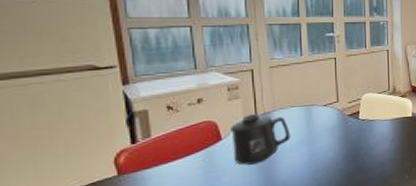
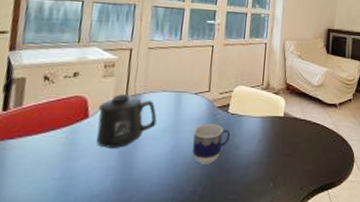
cup: none [328,130,364,168] -> present [192,124,231,164]

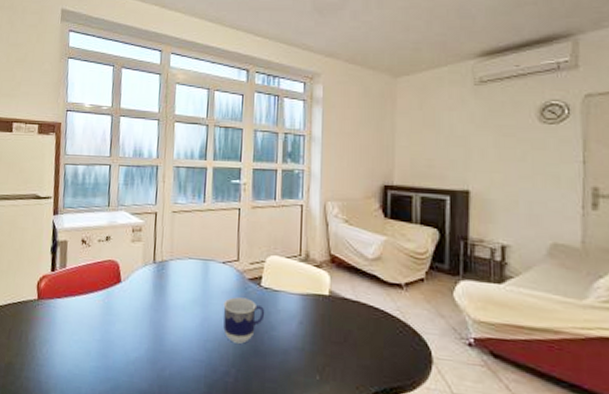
mug: present [96,94,157,148] -> none [129,260,185,316]

